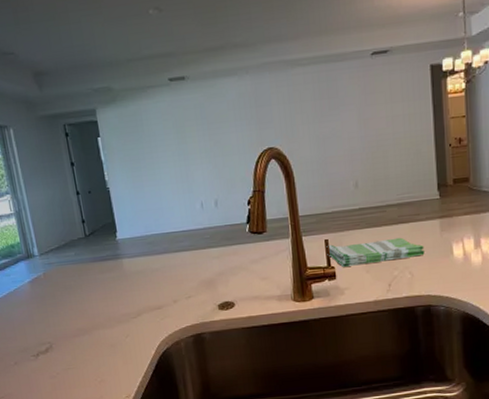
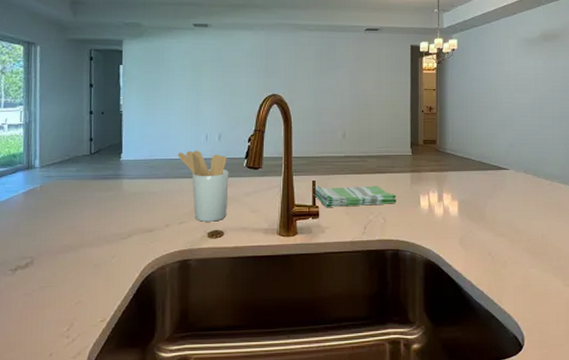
utensil holder: none [174,220,235,294] -> present [177,150,229,222]

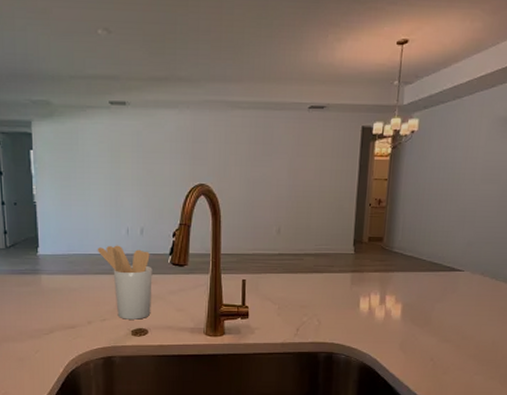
dish towel: present [313,185,397,207] -> none [243,285,334,308]

